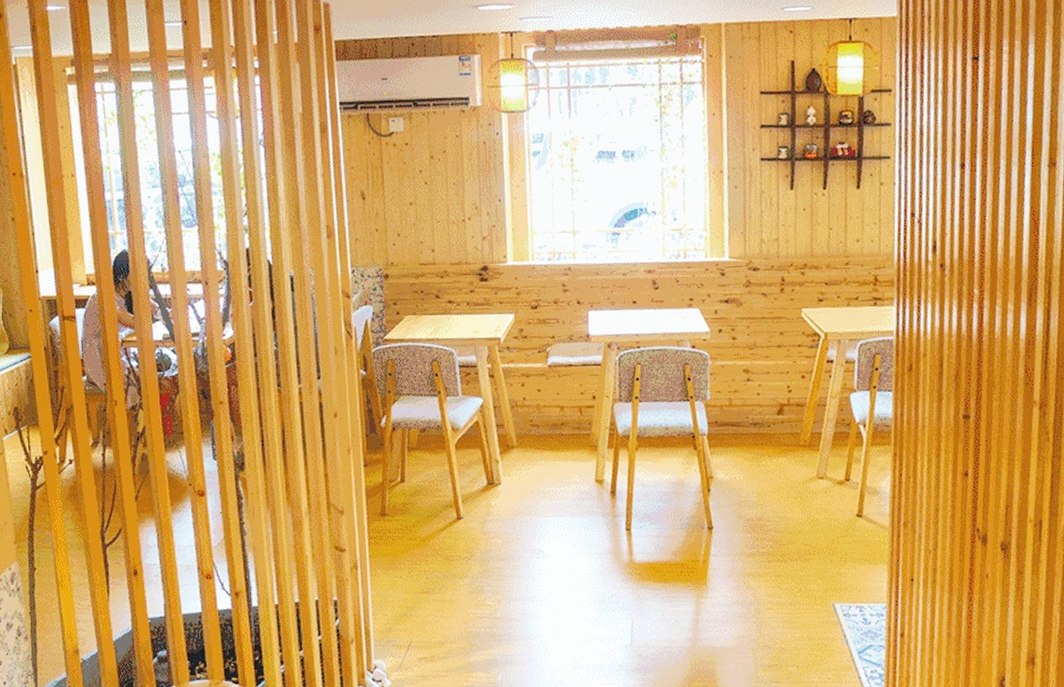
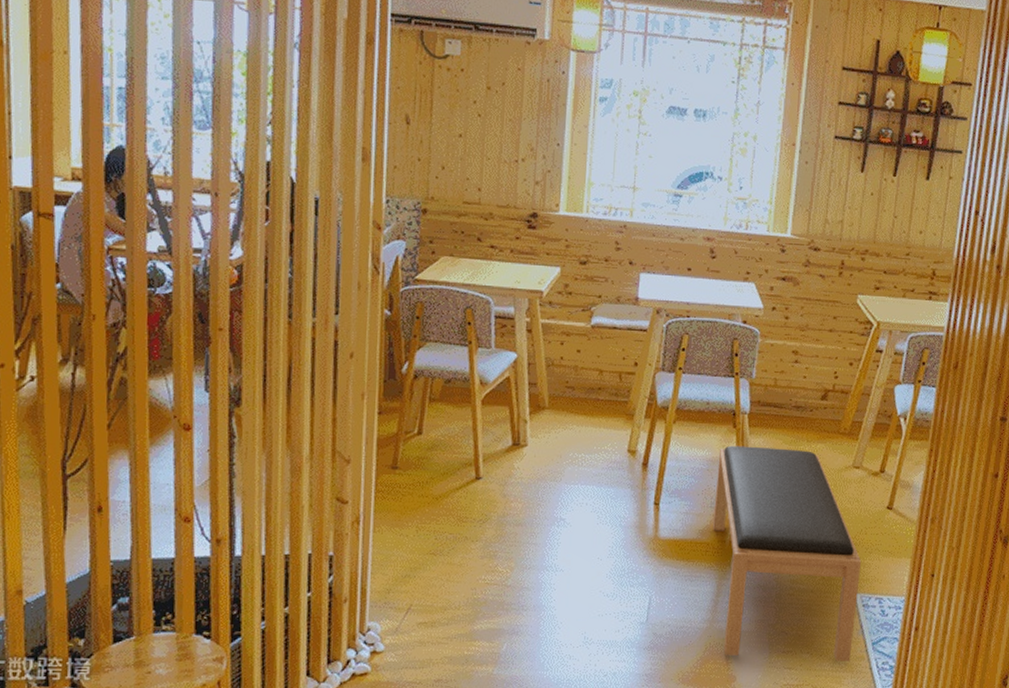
bench: none [683,465,838,673] -> present [712,445,862,662]

